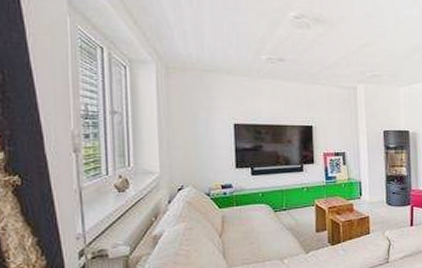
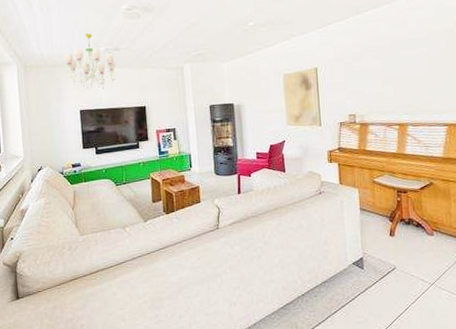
chandelier: none [217,38,280,103] -> present [64,33,116,90]

